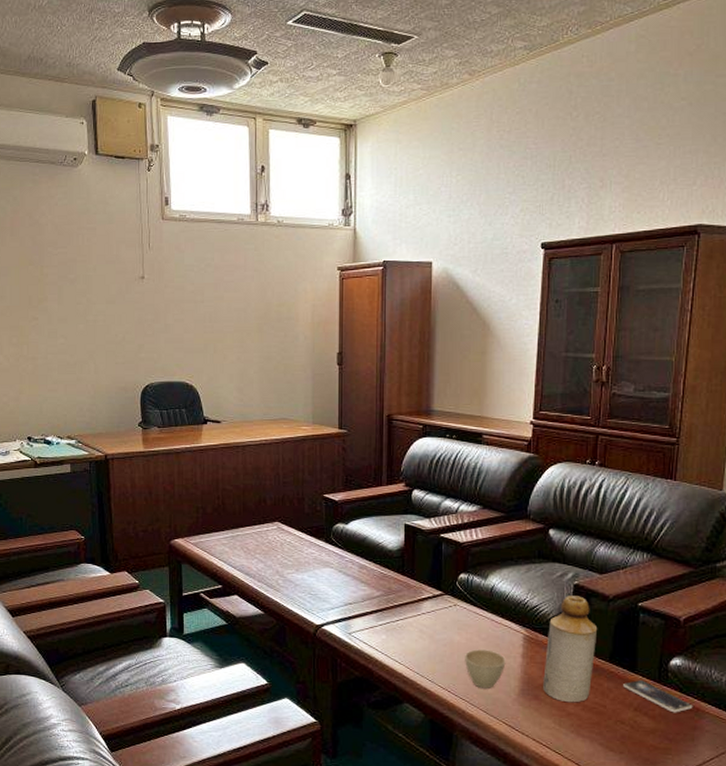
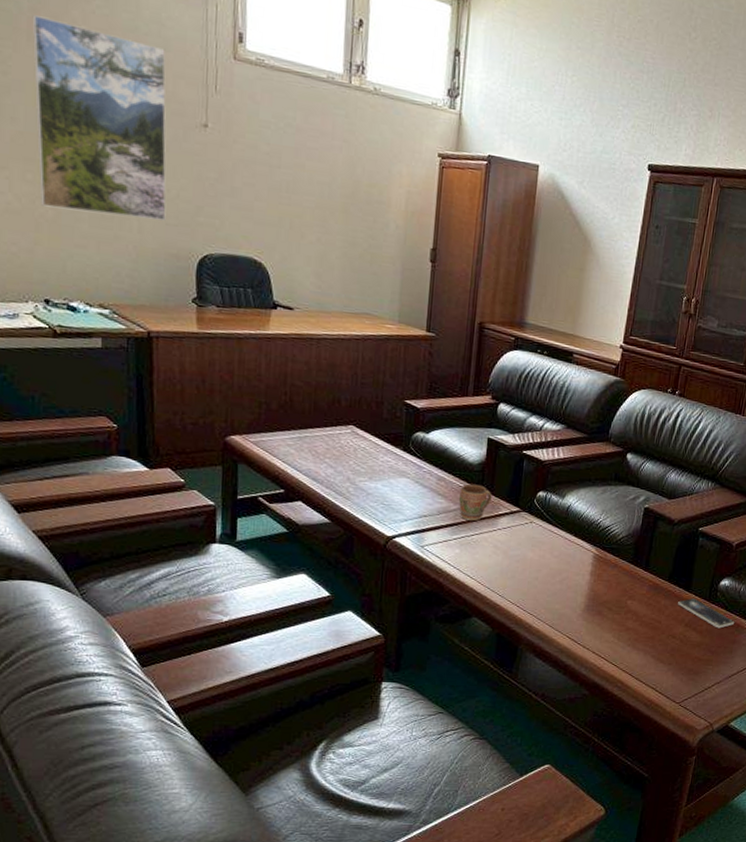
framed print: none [14,215,115,362] -> present [32,15,167,221]
mug: none [382,570,413,606] -> present [459,483,492,521]
cup: present [465,649,506,688] -> none [536,566,575,604]
bottle: present [543,596,598,703] -> none [606,518,662,619]

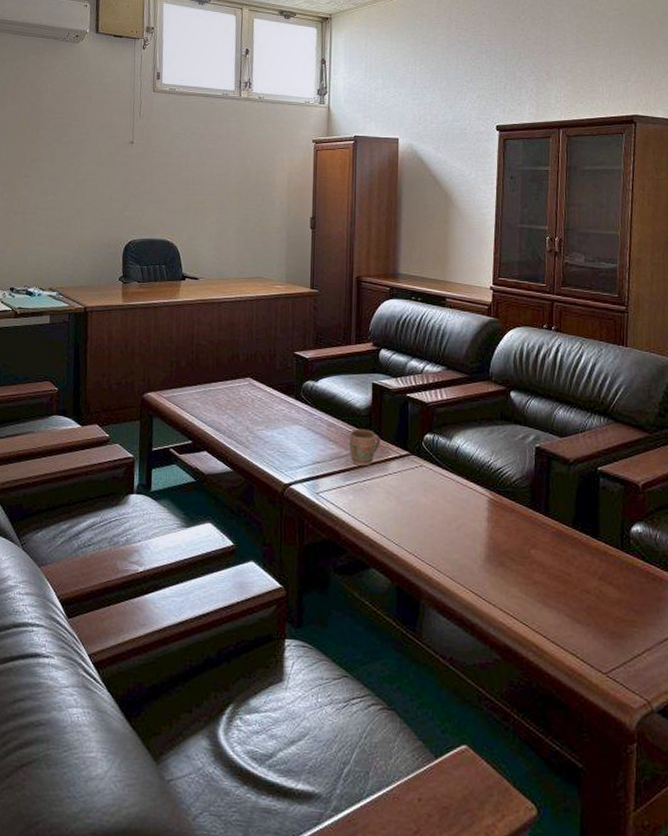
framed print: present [32,15,167,221] -> none [12,83,105,218]
smartphone: present [678,598,735,629] -> none [587,547,657,583]

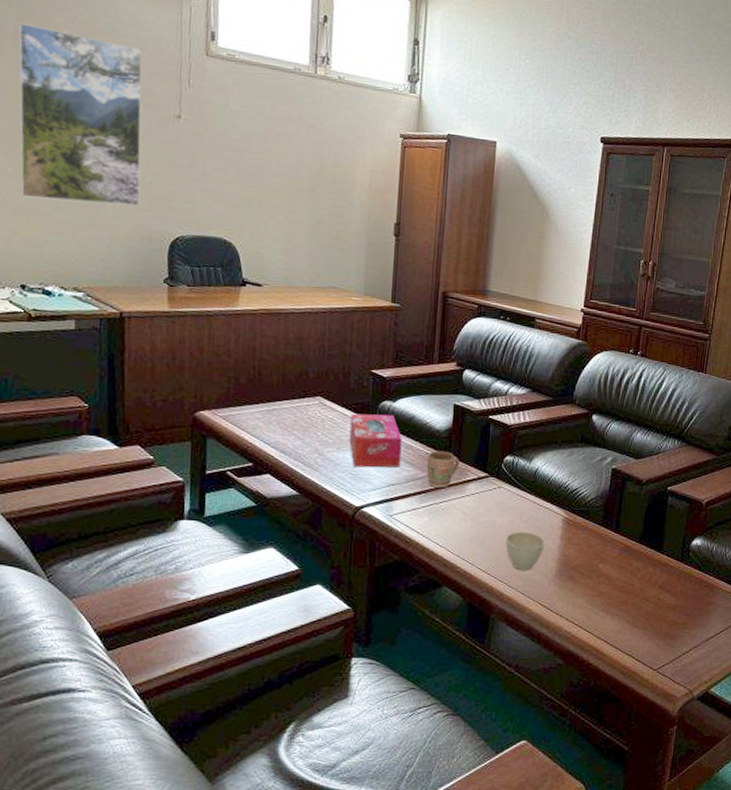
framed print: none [12,83,105,218] -> present [17,23,142,206]
tissue box: none [276,393,325,446] -> present [349,413,402,468]
cup: none [431,512,472,554] -> present [506,531,545,570]

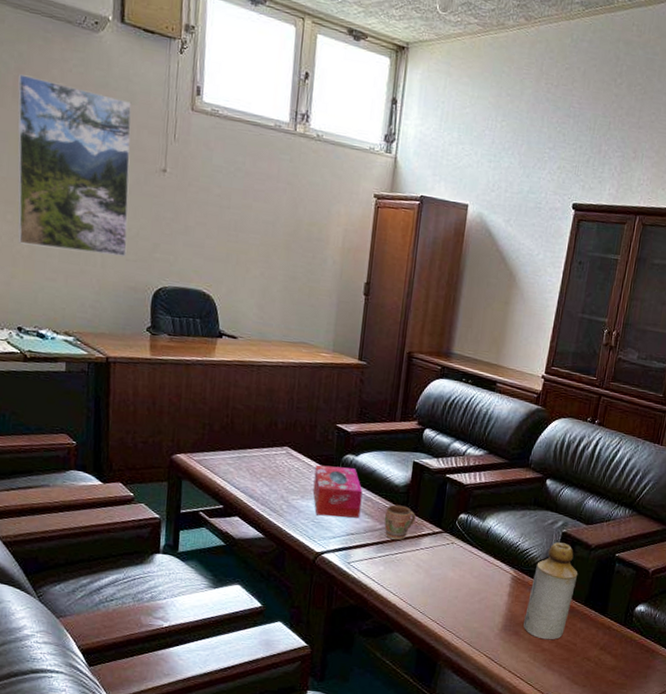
cup: present [506,531,545,570] -> none [455,585,494,623]
bottle: none [578,479,631,583] -> present [523,542,578,640]

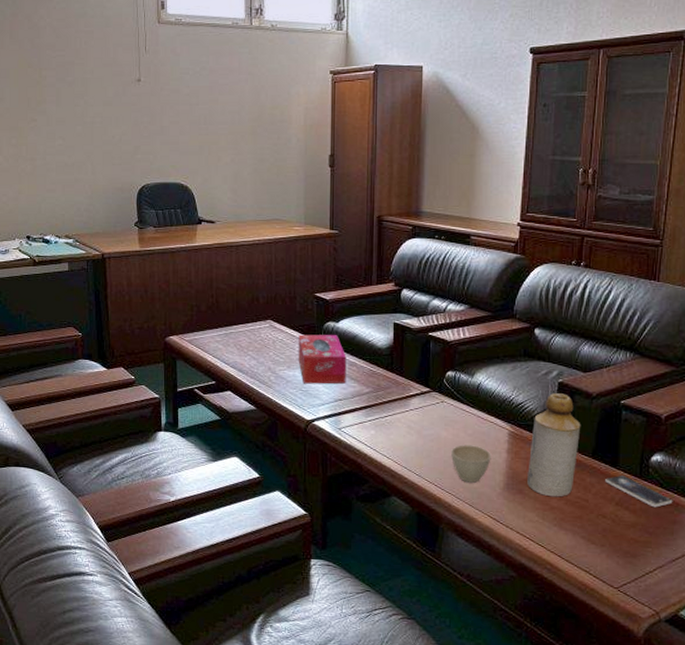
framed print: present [17,74,132,257] -> none [13,18,112,163]
mug: present [384,504,416,540] -> none [371,367,402,402]
cup: none [455,585,494,623] -> present [451,445,491,483]
smartphone: none [593,622,650,653] -> present [605,475,673,508]

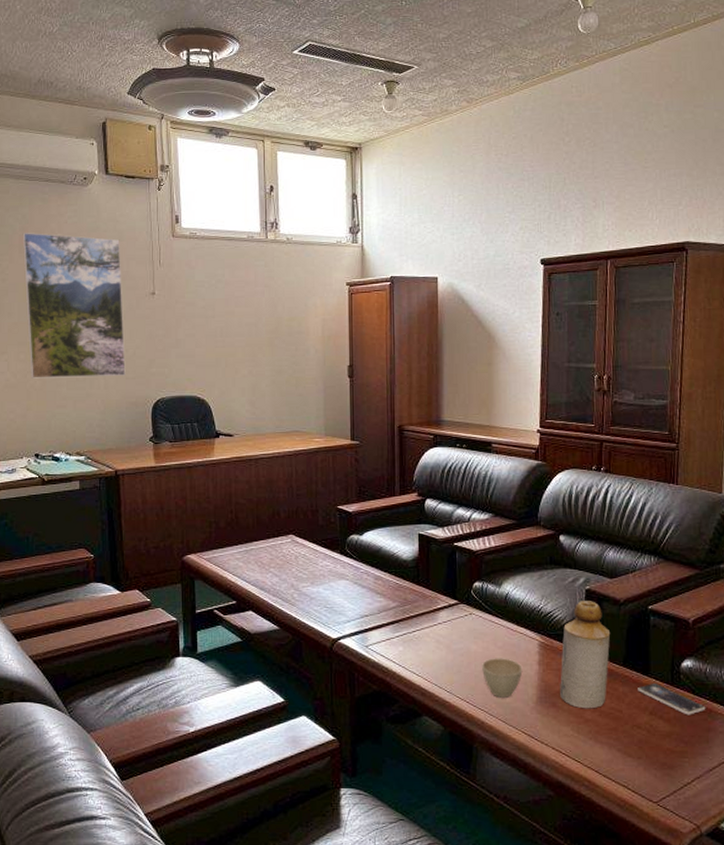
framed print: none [13,18,112,163] -> present [22,233,126,378]
tissue box: present [298,334,347,384] -> none [321,548,372,600]

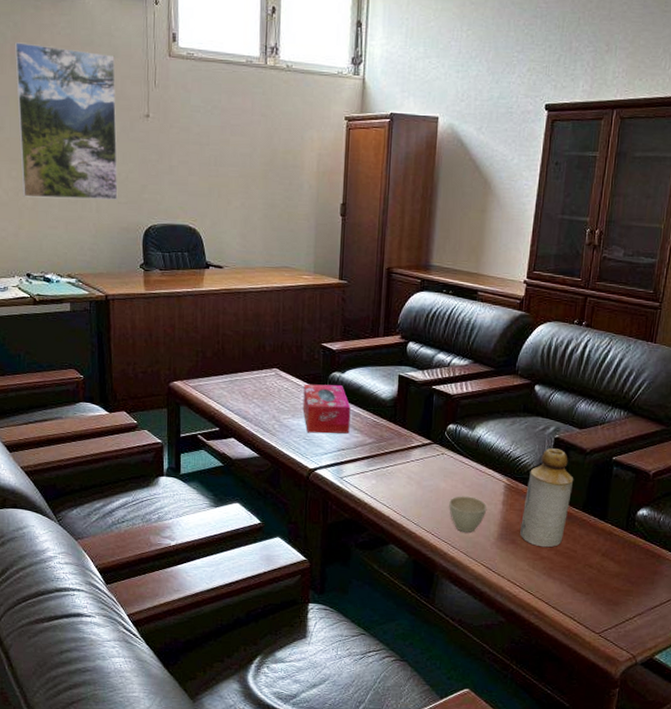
tissue box: none [321,548,372,600] -> present [303,384,351,434]
smartphone: present [638,683,706,715] -> none [593,528,655,559]

